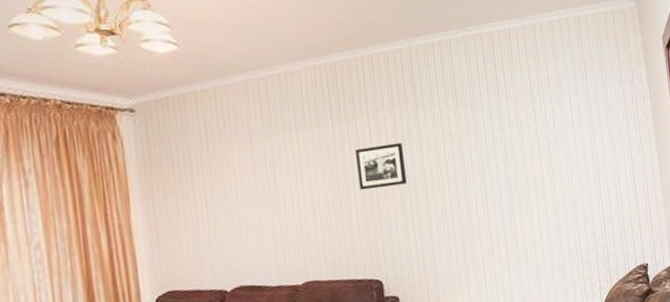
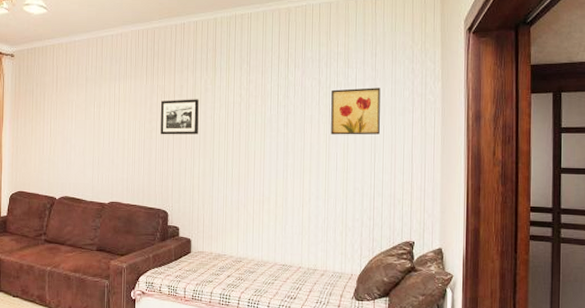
wall art: none [548,111,601,166] -> present [331,88,380,135]

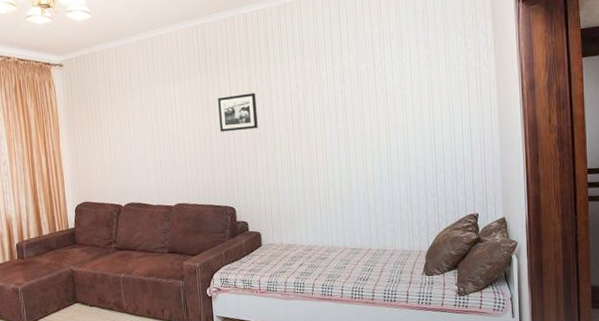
wall art: present [331,88,380,135] -> none [387,65,437,116]

